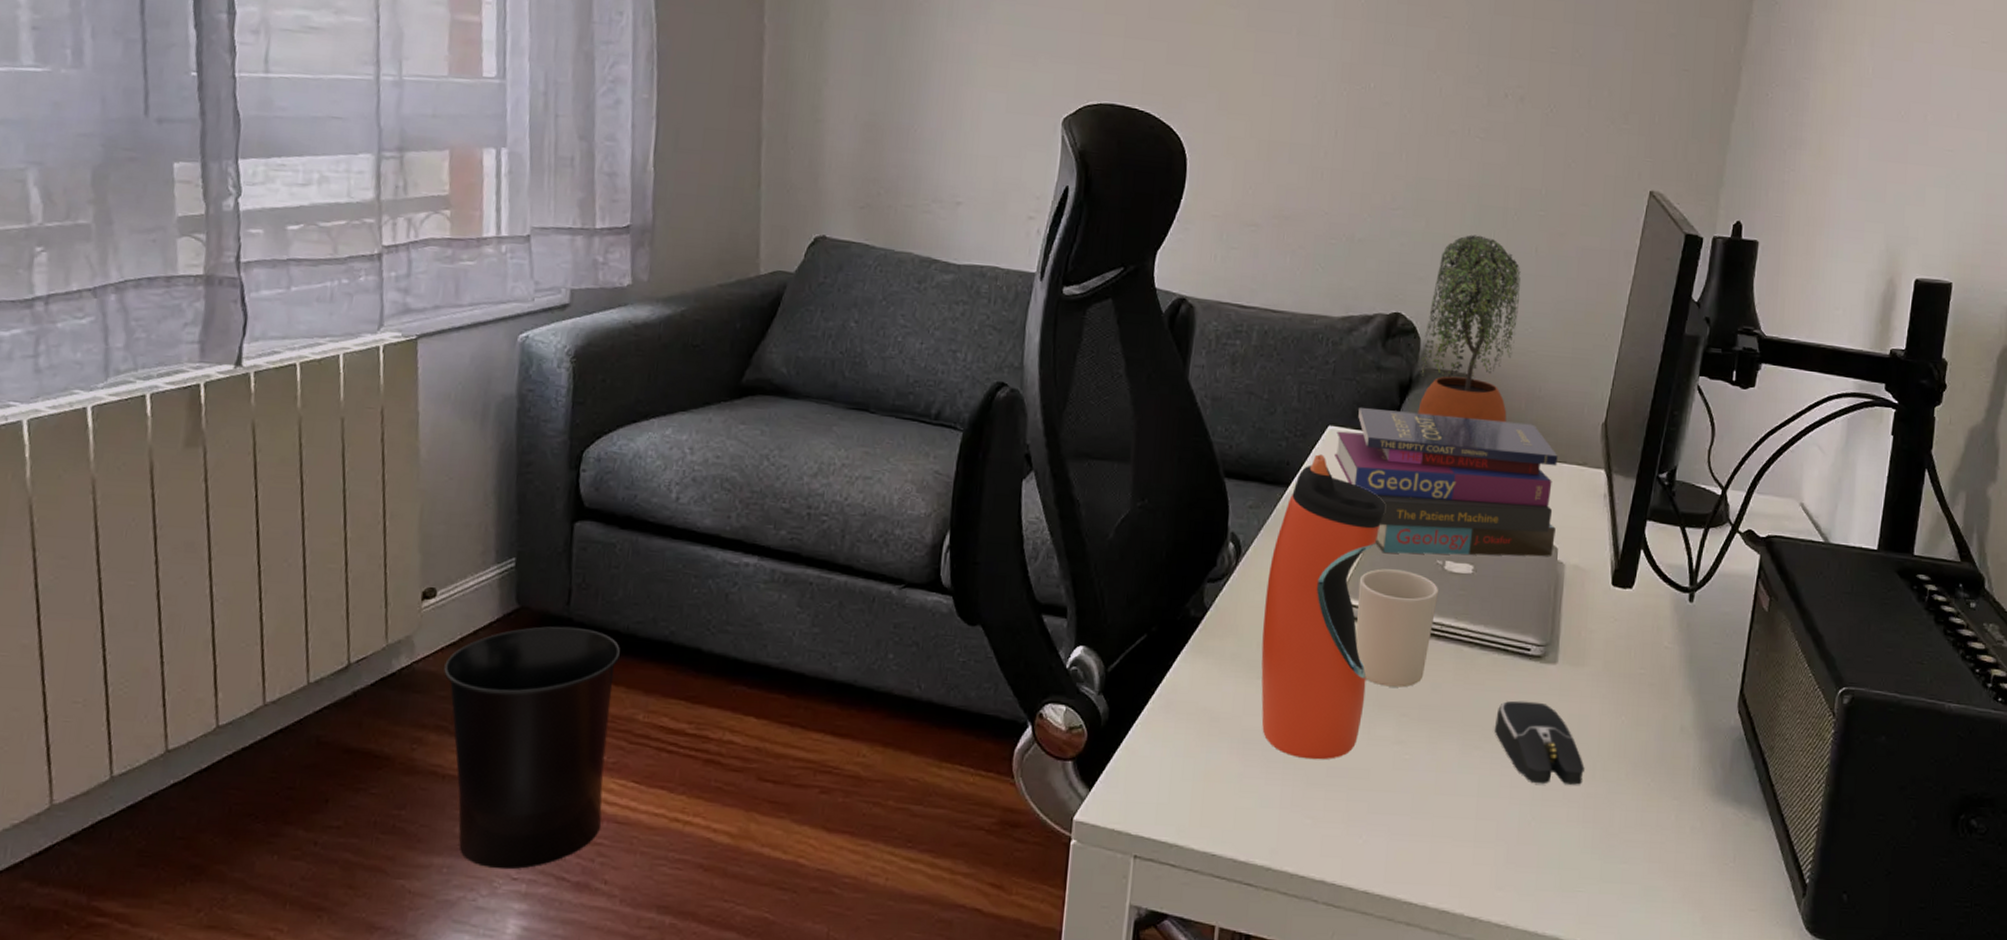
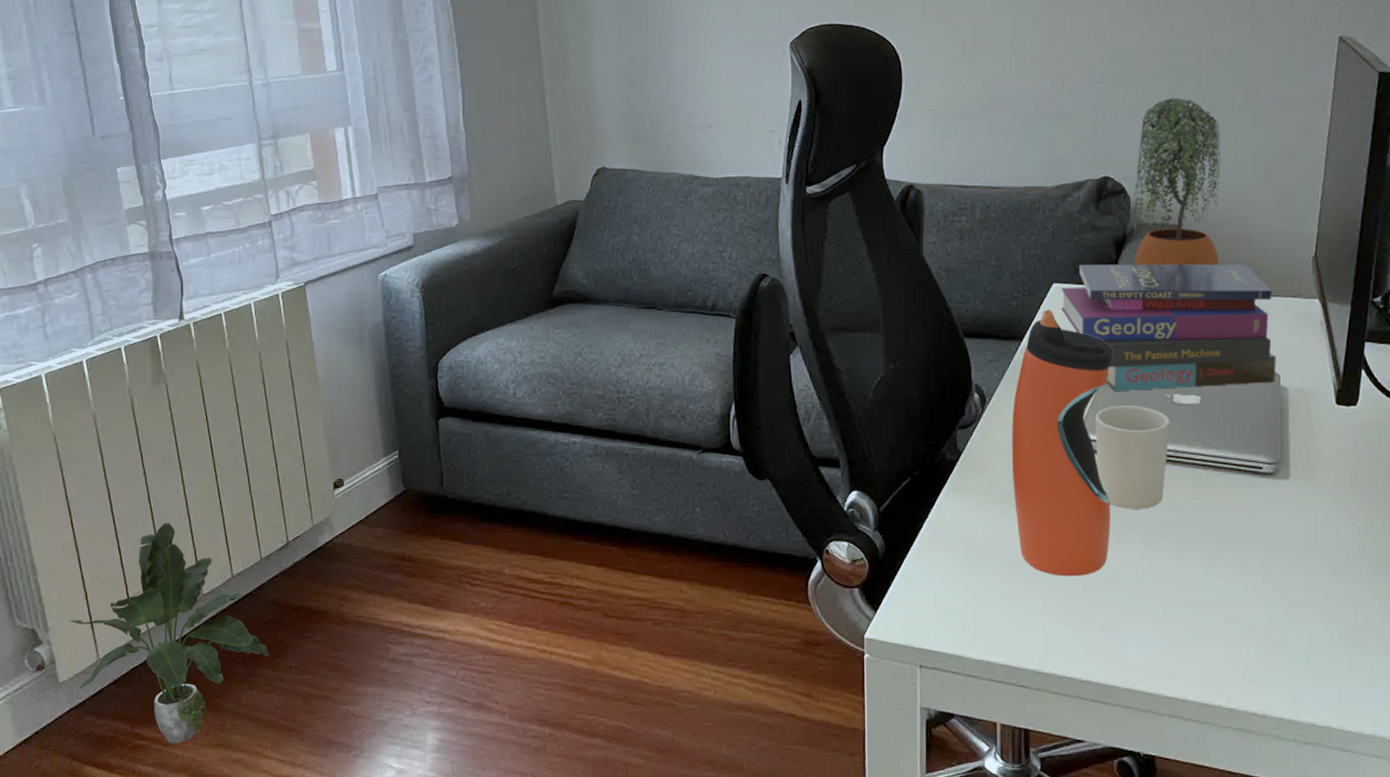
potted plant: none [15,628,303,923] -> present [69,523,269,744]
waste bin: present [444,626,621,869] -> none [357,502,487,695]
computer mouse: present [1495,700,1584,785] -> none [1235,514,1325,587]

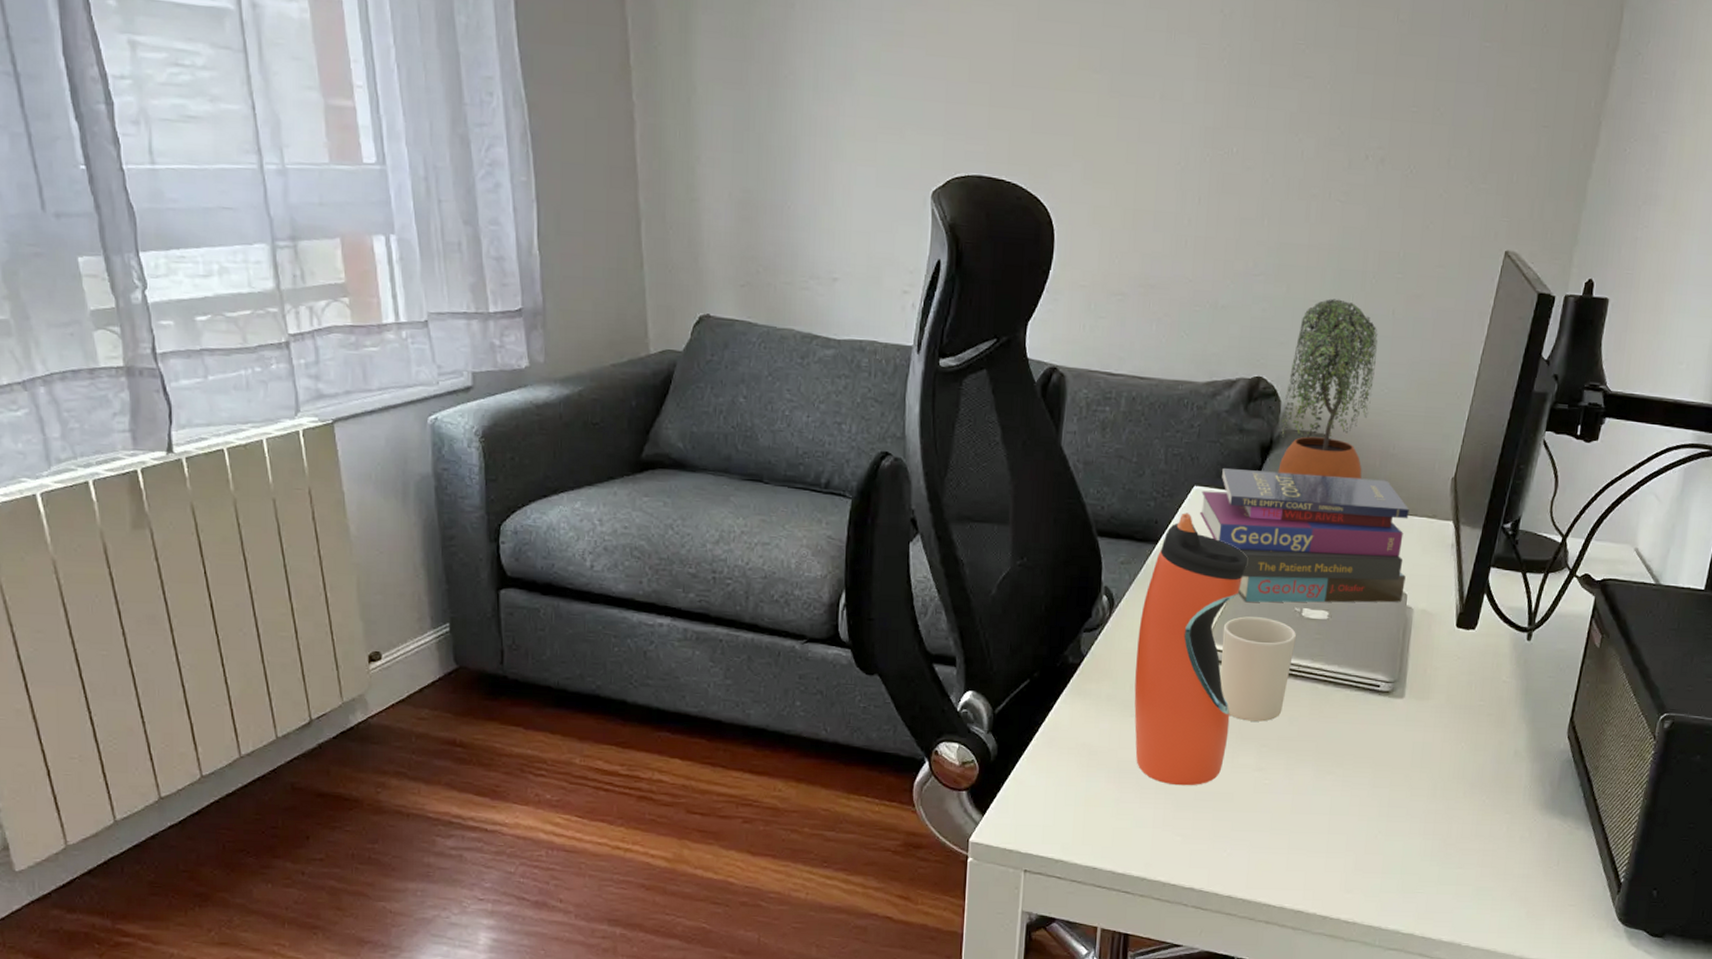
potted plant: present [69,523,269,744] -> none [26,692,287,941]

